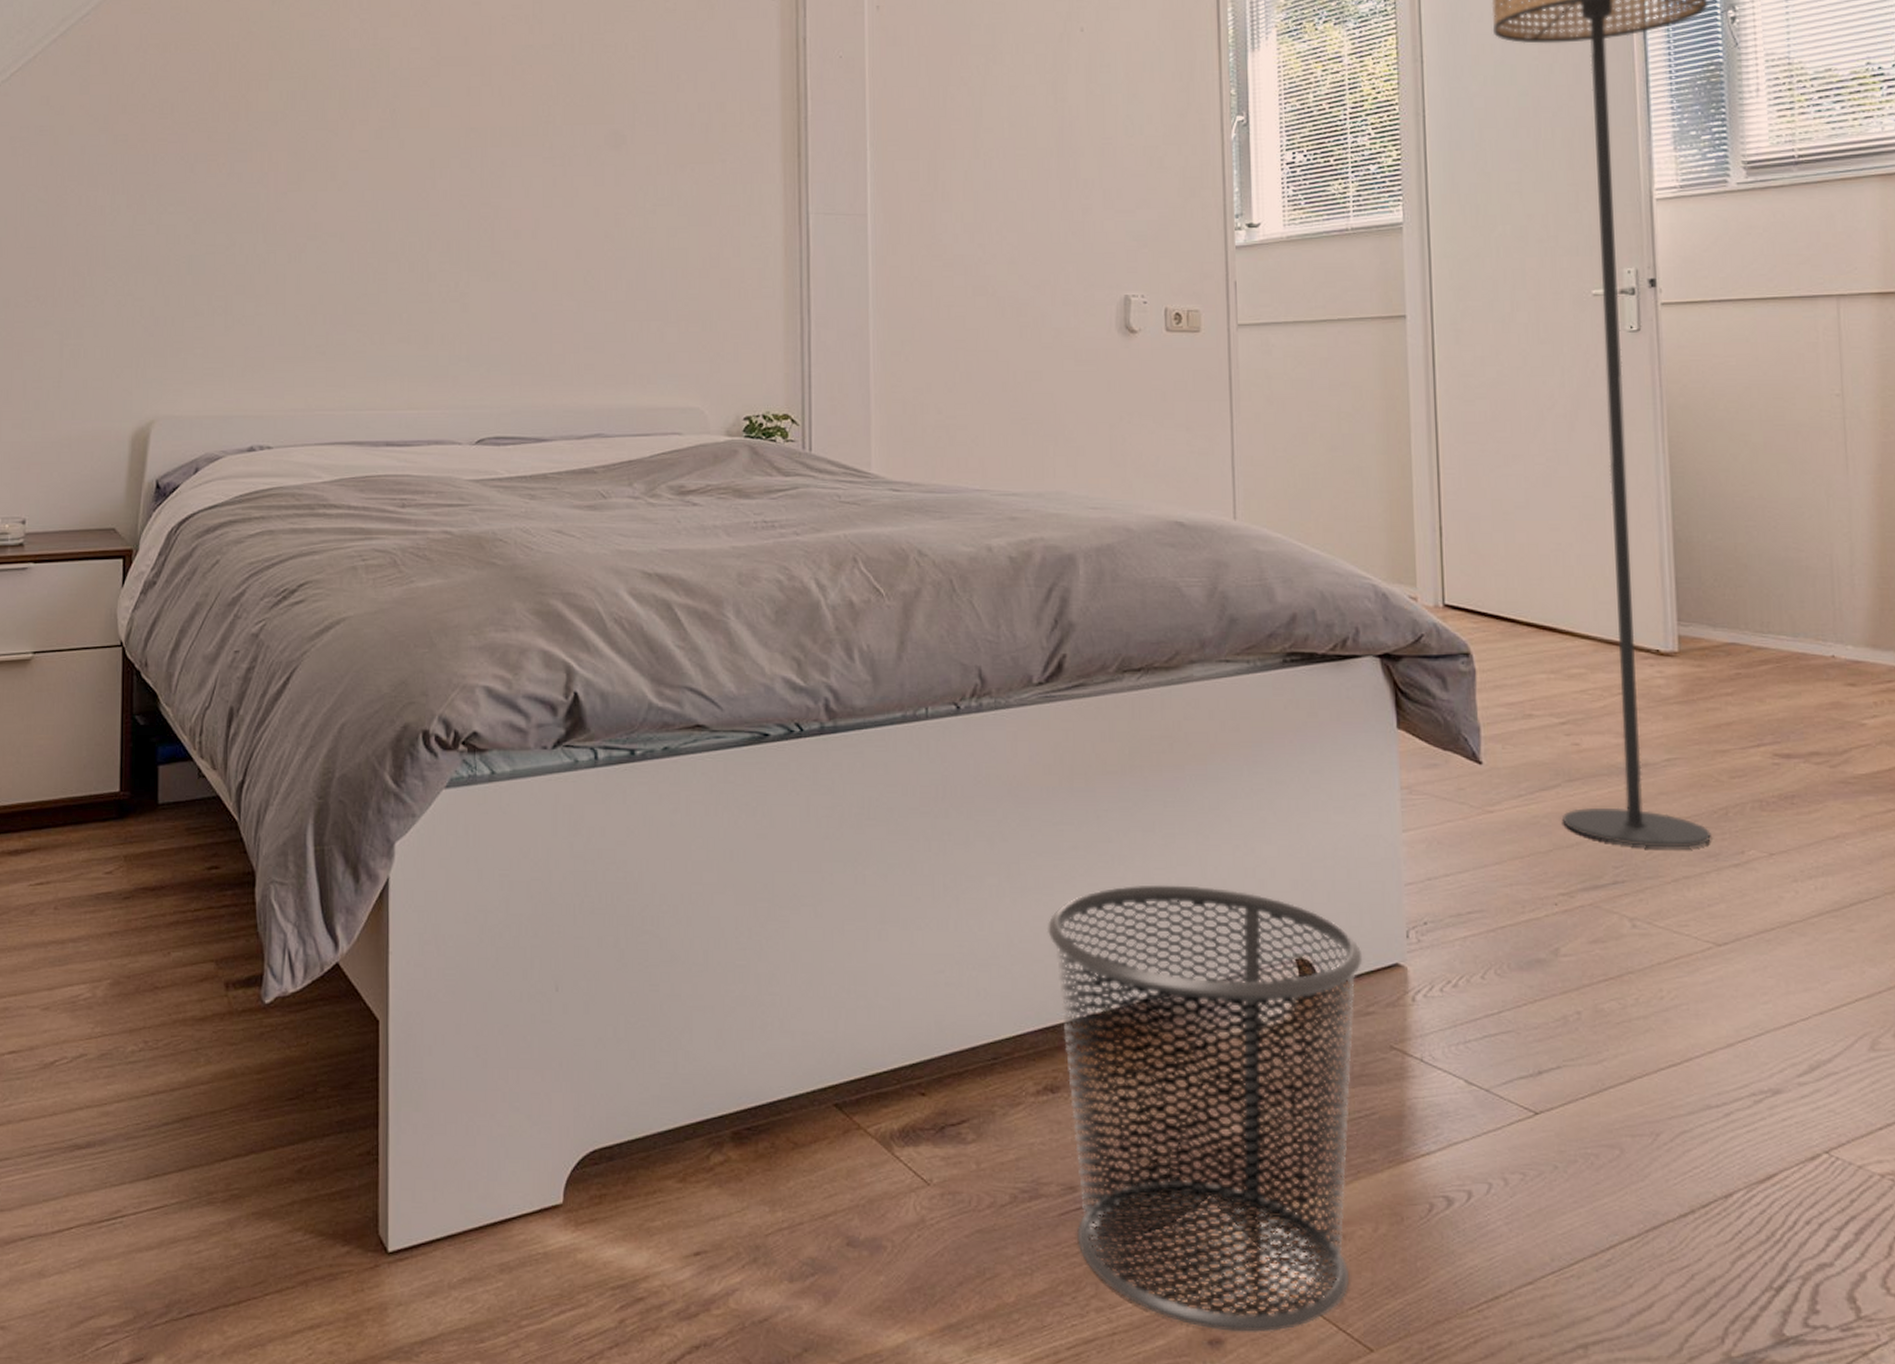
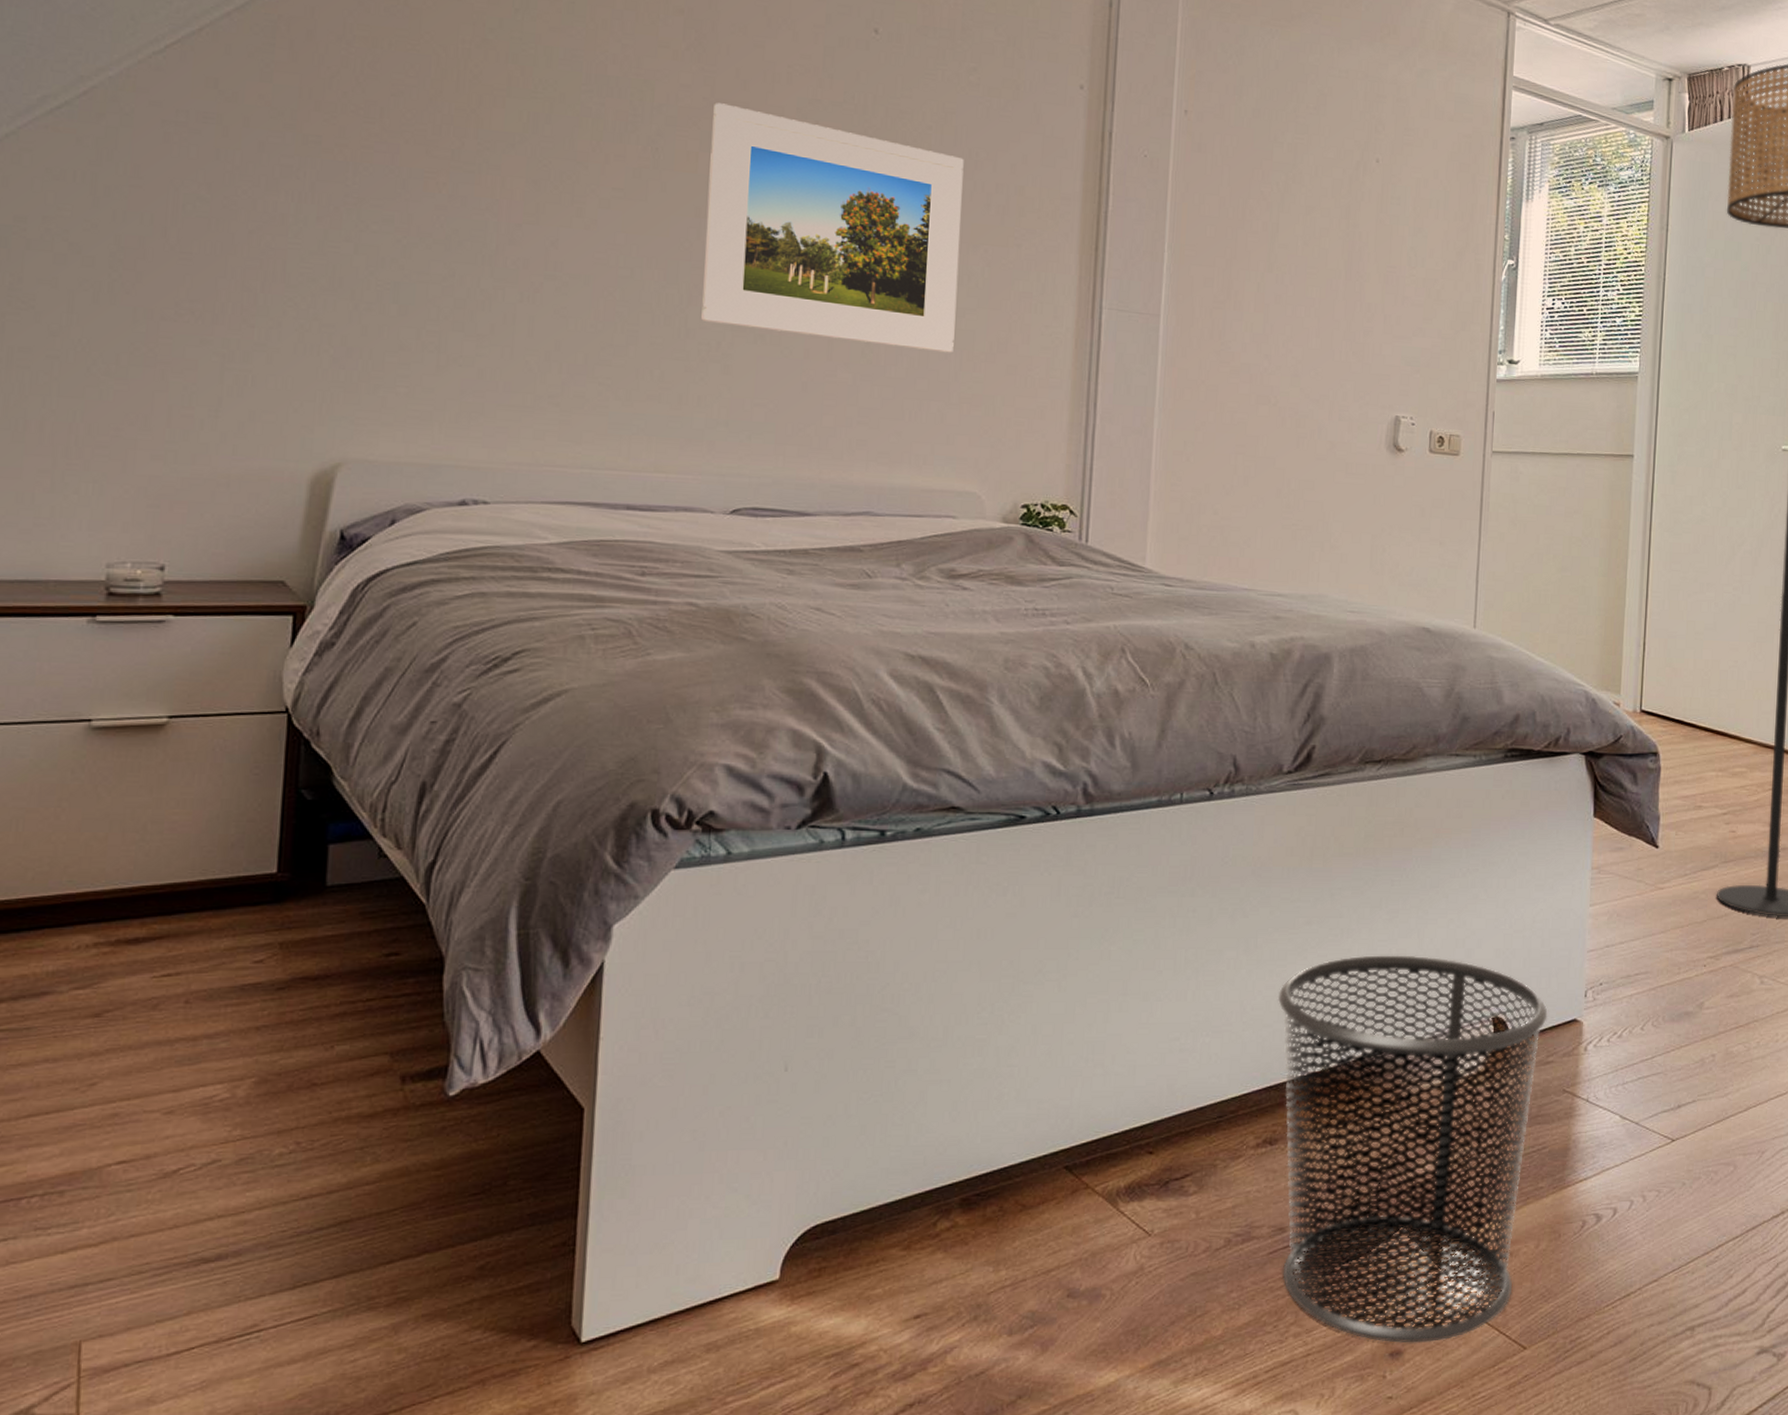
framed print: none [440,60,668,273] -> present [701,103,964,353]

